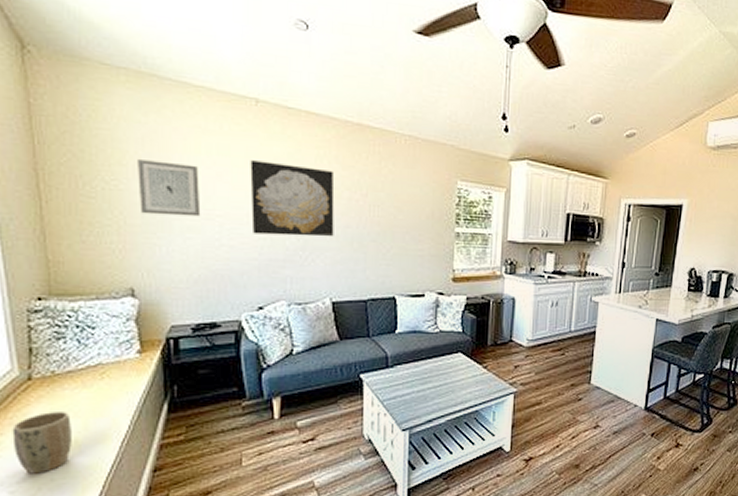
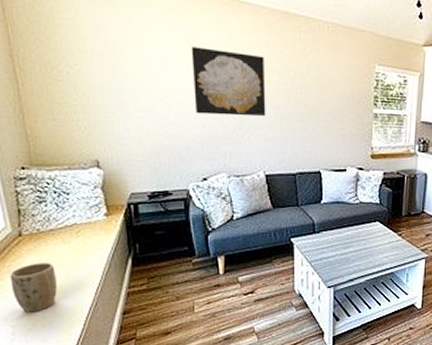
wall art: present [138,160,201,217] -> none [95,46,151,98]

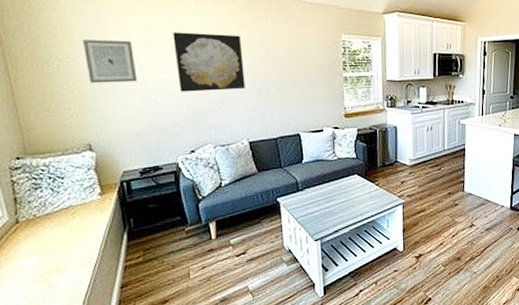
plant pot: present [10,263,57,312] -> none [8,246,56,297]
wall art: none [95,46,151,98] -> present [83,39,138,84]

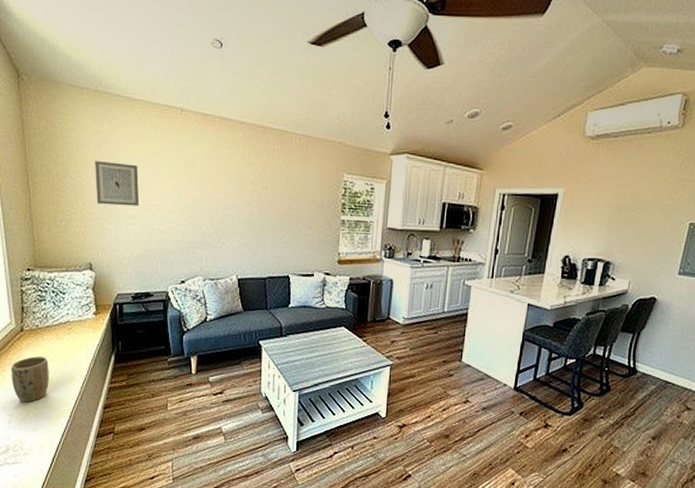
plant pot: none [8,246,56,297] -> present [11,356,49,403]
wall art: present [173,32,246,92] -> none [176,160,241,224]

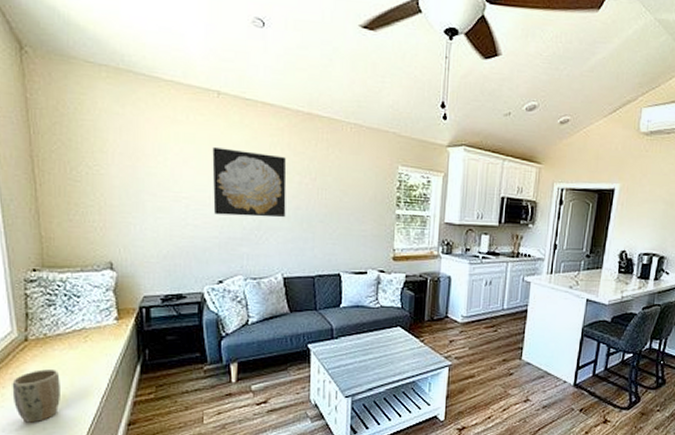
wall art: present [95,161,140,207] -> none [116,147,170,199]
wall art: none [176,160,241,224] -> present [212,147,287,218]

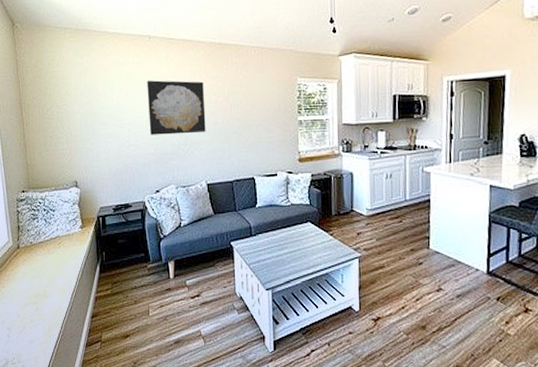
plant pot: present [12,369,60,423] -> none [9,271,42,316]

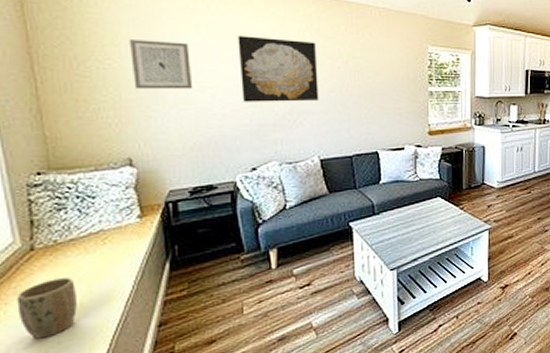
plant pot: none [9,271,42,316] -> present [16,278,77,339]
wall art: none [77,89,117,127] -> present [130,40,193,89]

